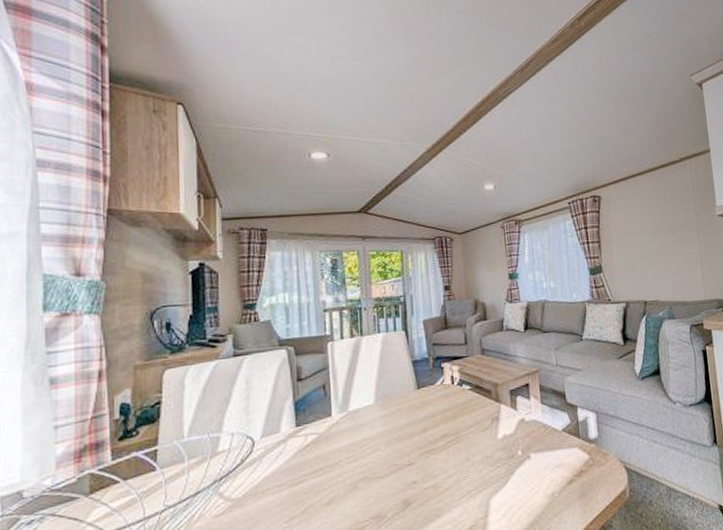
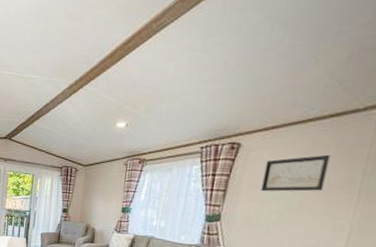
wall art: none [624,199,673,239] -> present [260,154,331,192]

